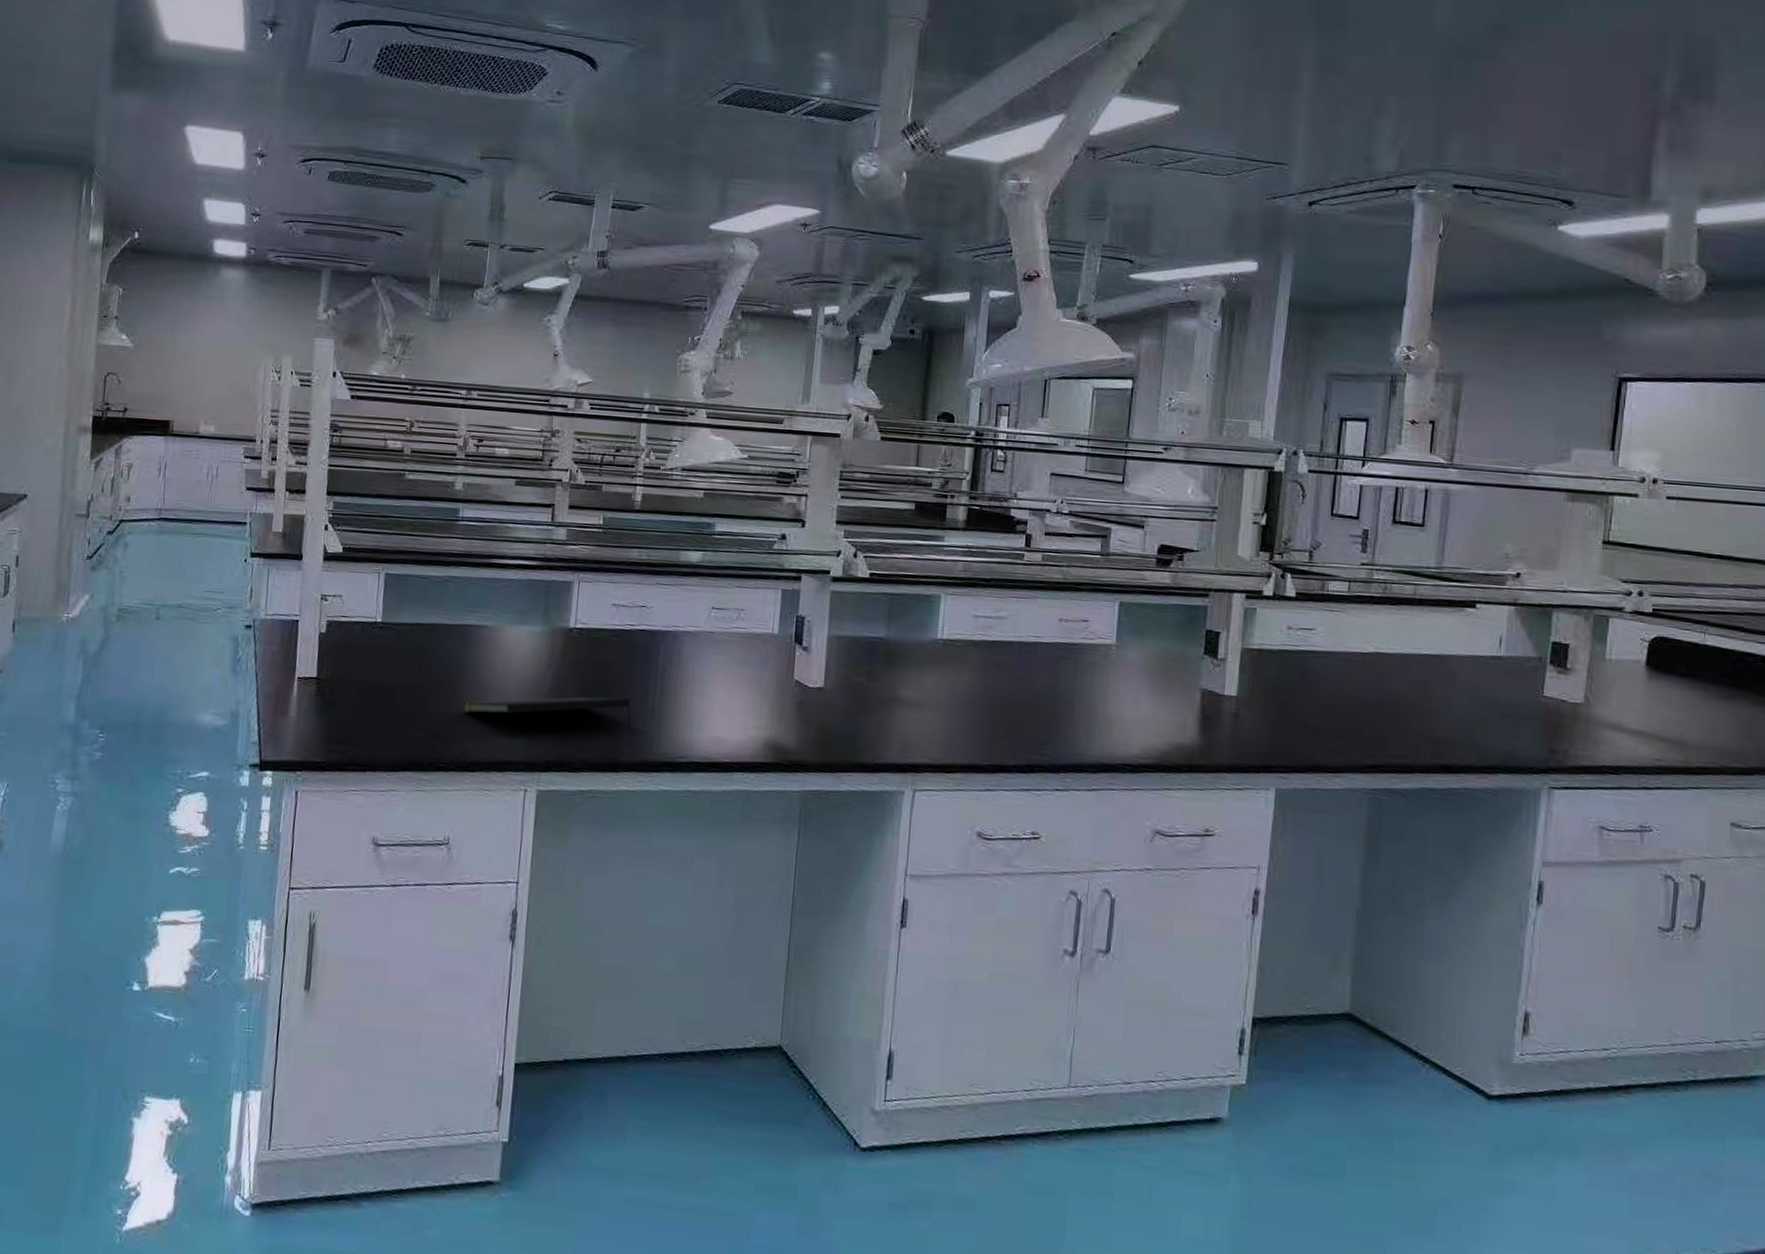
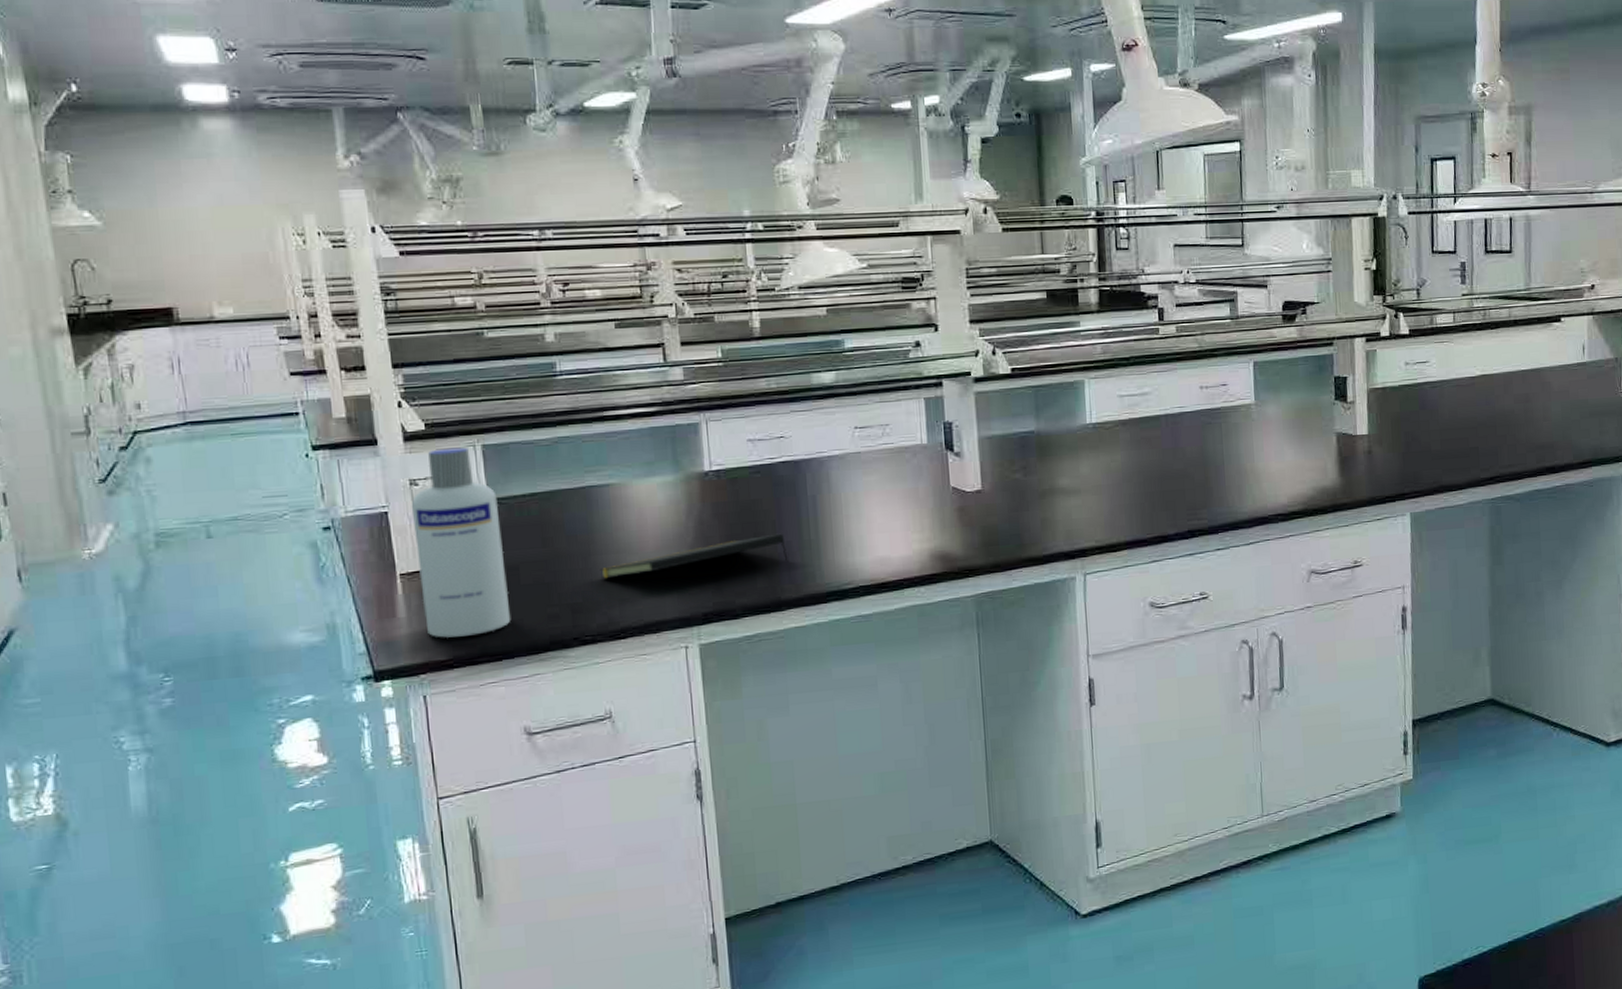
screw cap bottle: none [310,571,390,744] -> present [411,447,511,638]

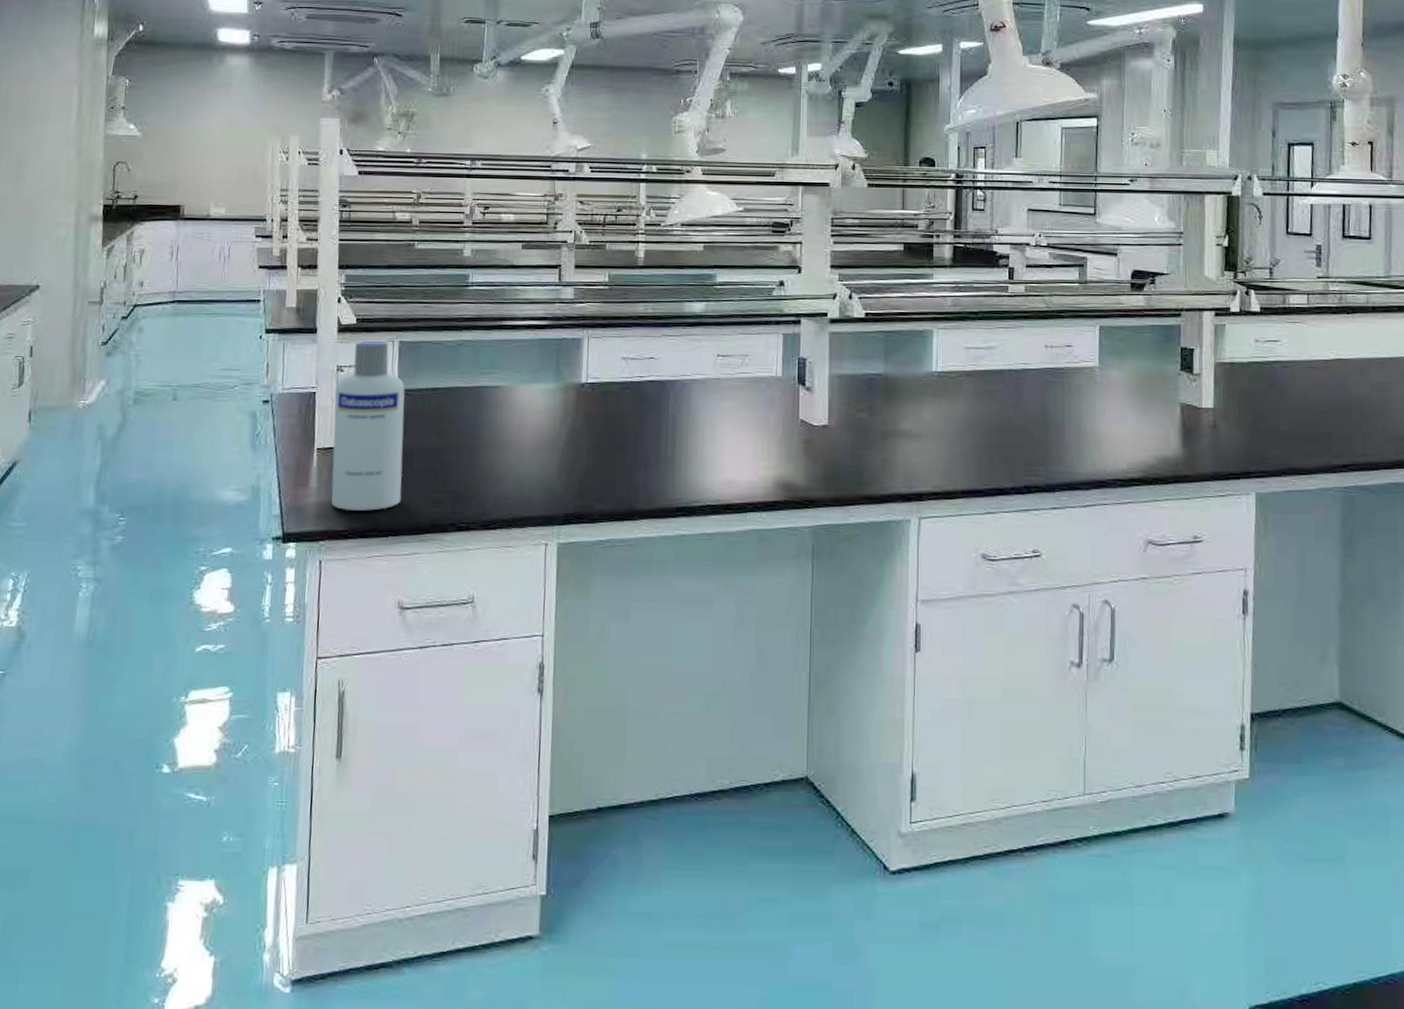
notepad: present [599,533,788,579] -> none [481,447,645,474]

